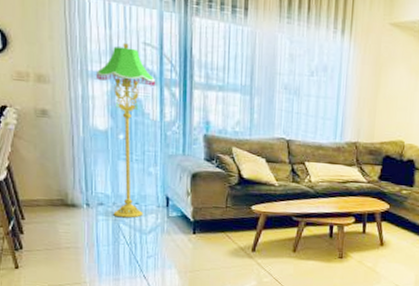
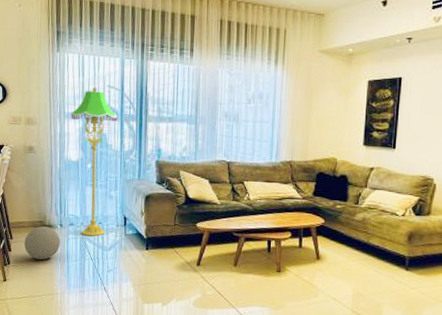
decorative ball: none [41,205,88,245] -> present [24,226,61,260]

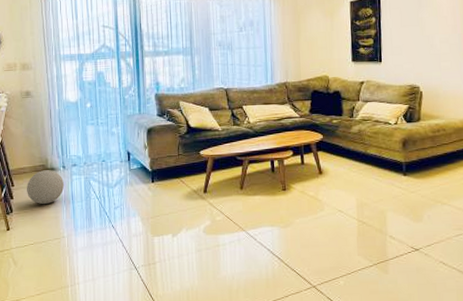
floor lamp: present [71,88,118,236] -> none [67,28,114,175]

